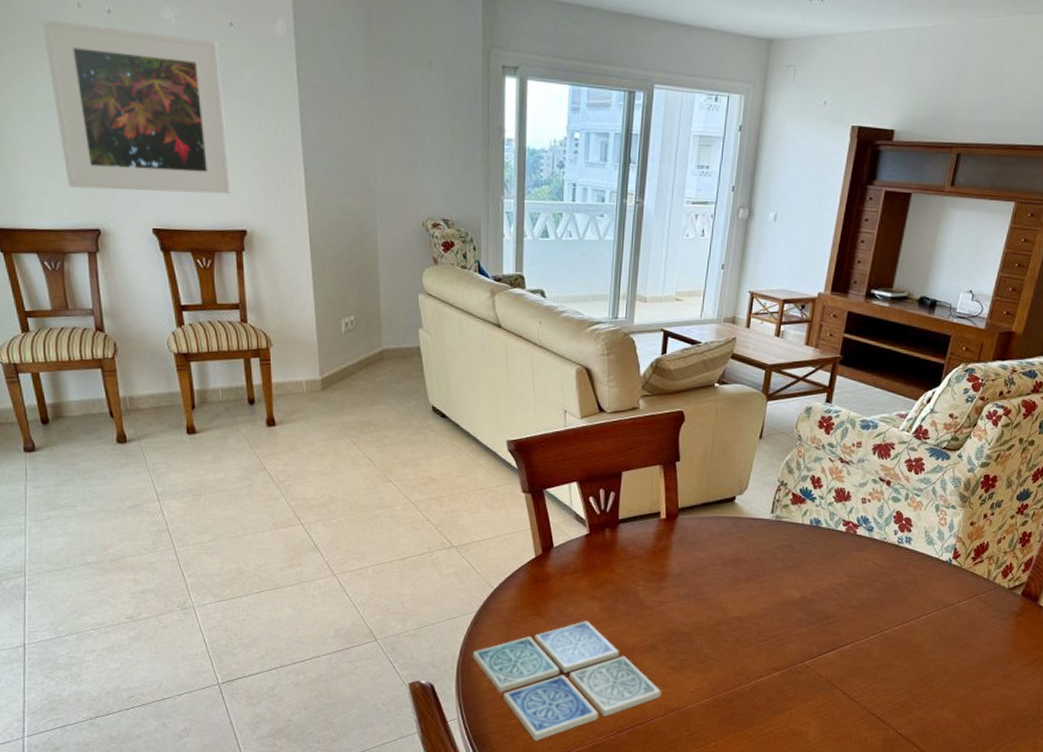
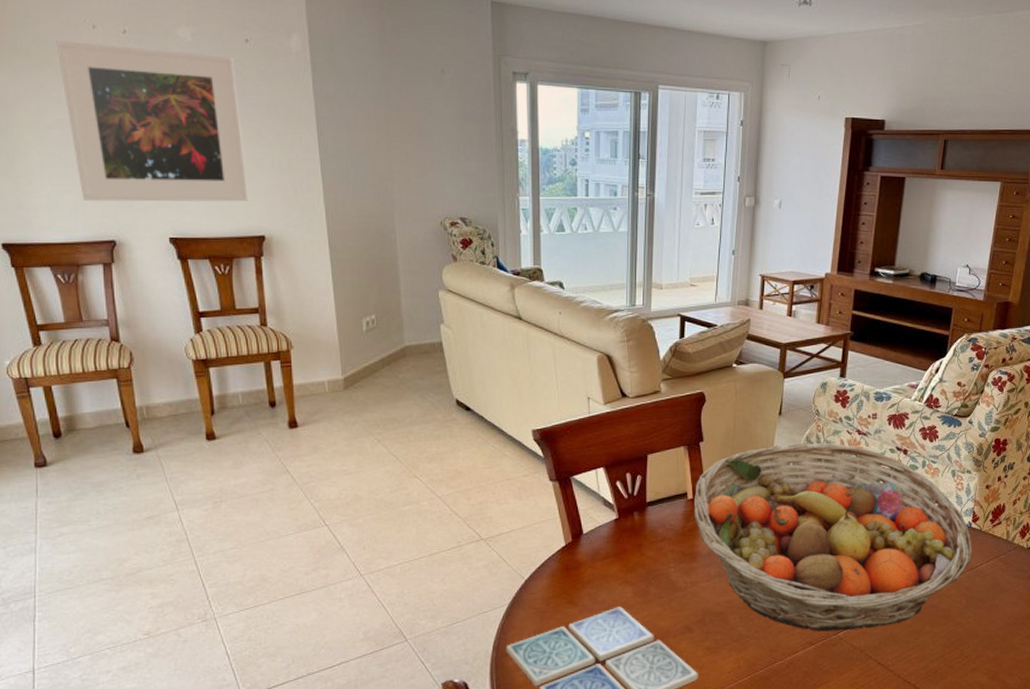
fruit basket: none [665,468,951,659] -> present [693,442,972,632]

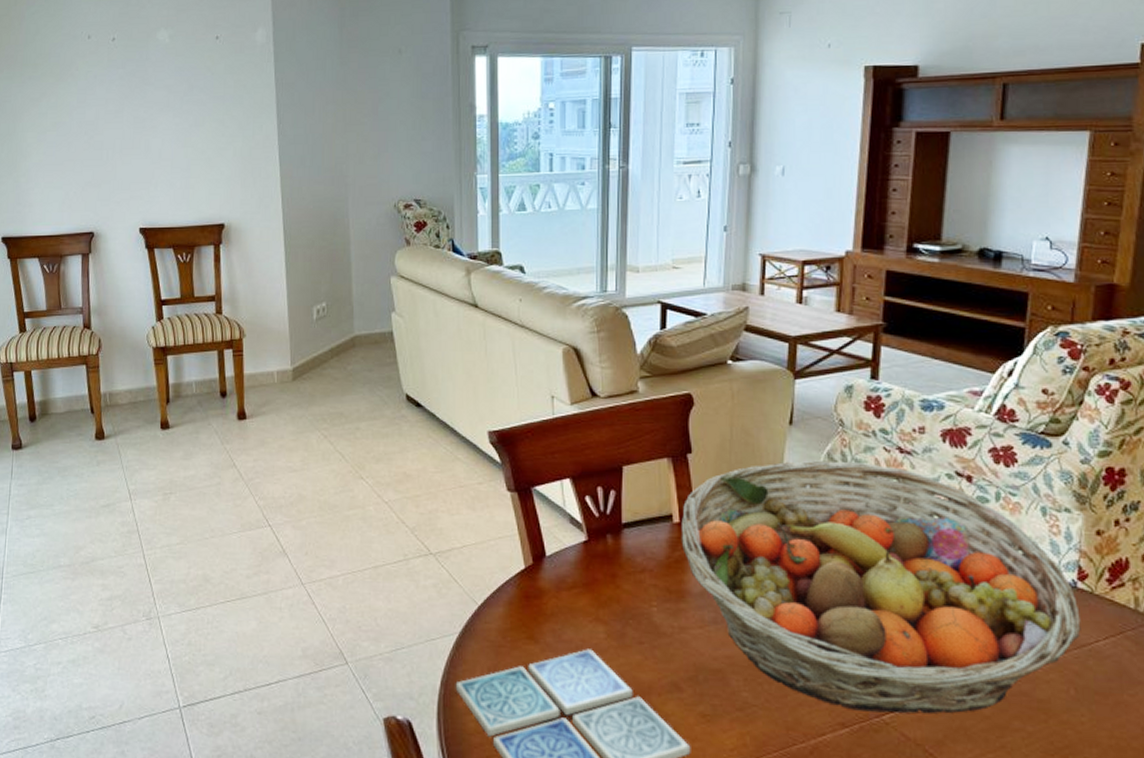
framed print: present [56,41,248,202] -> none [58,51,212,196]

